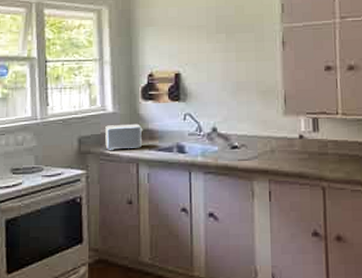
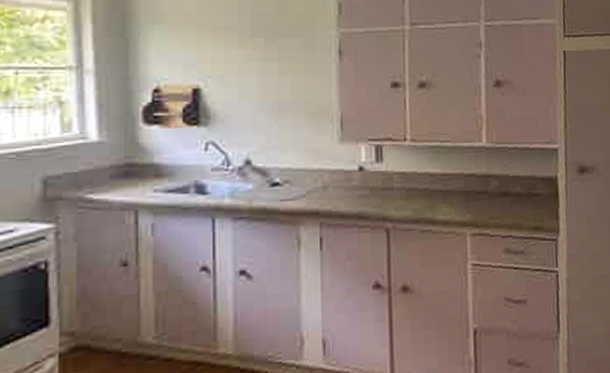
toaster: present [105,123,143,150] -> none [86,156,145,194]

